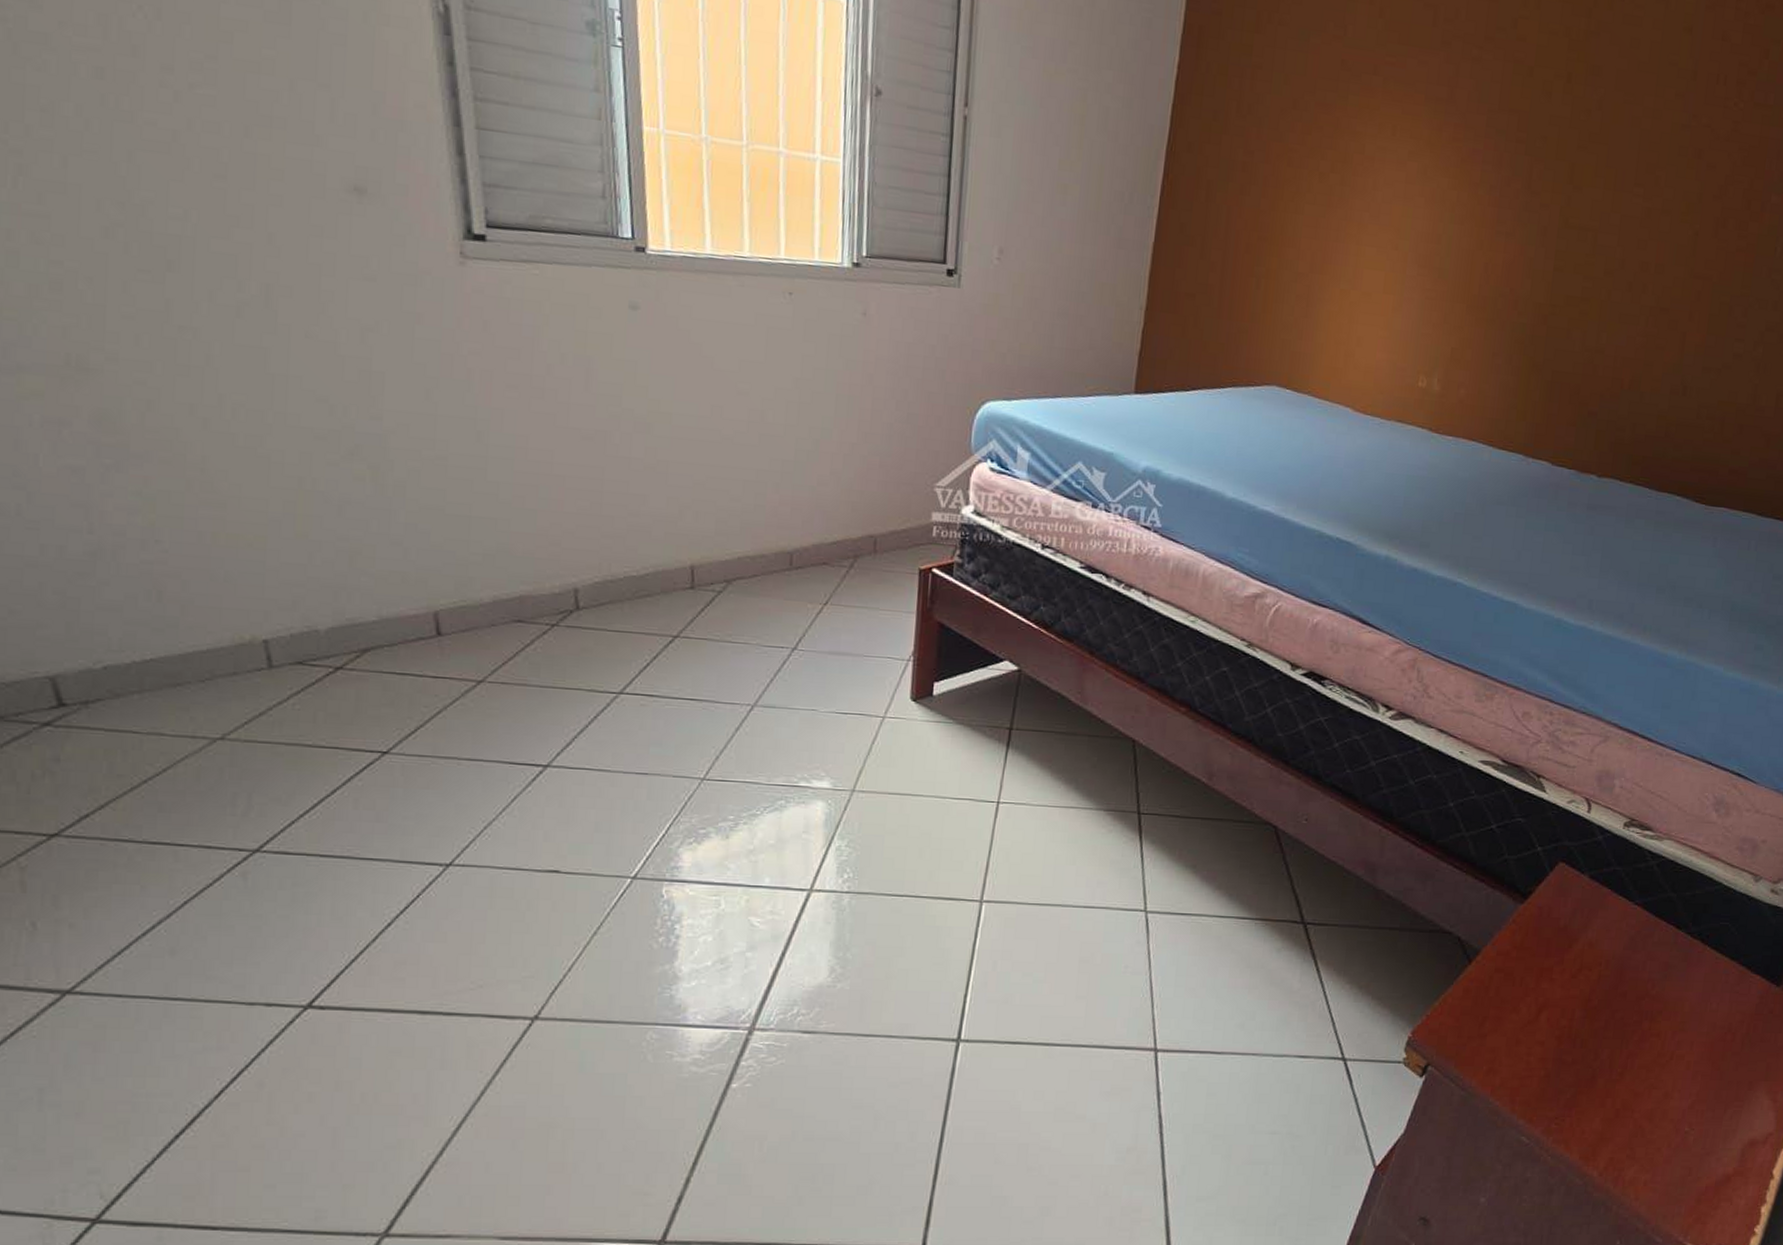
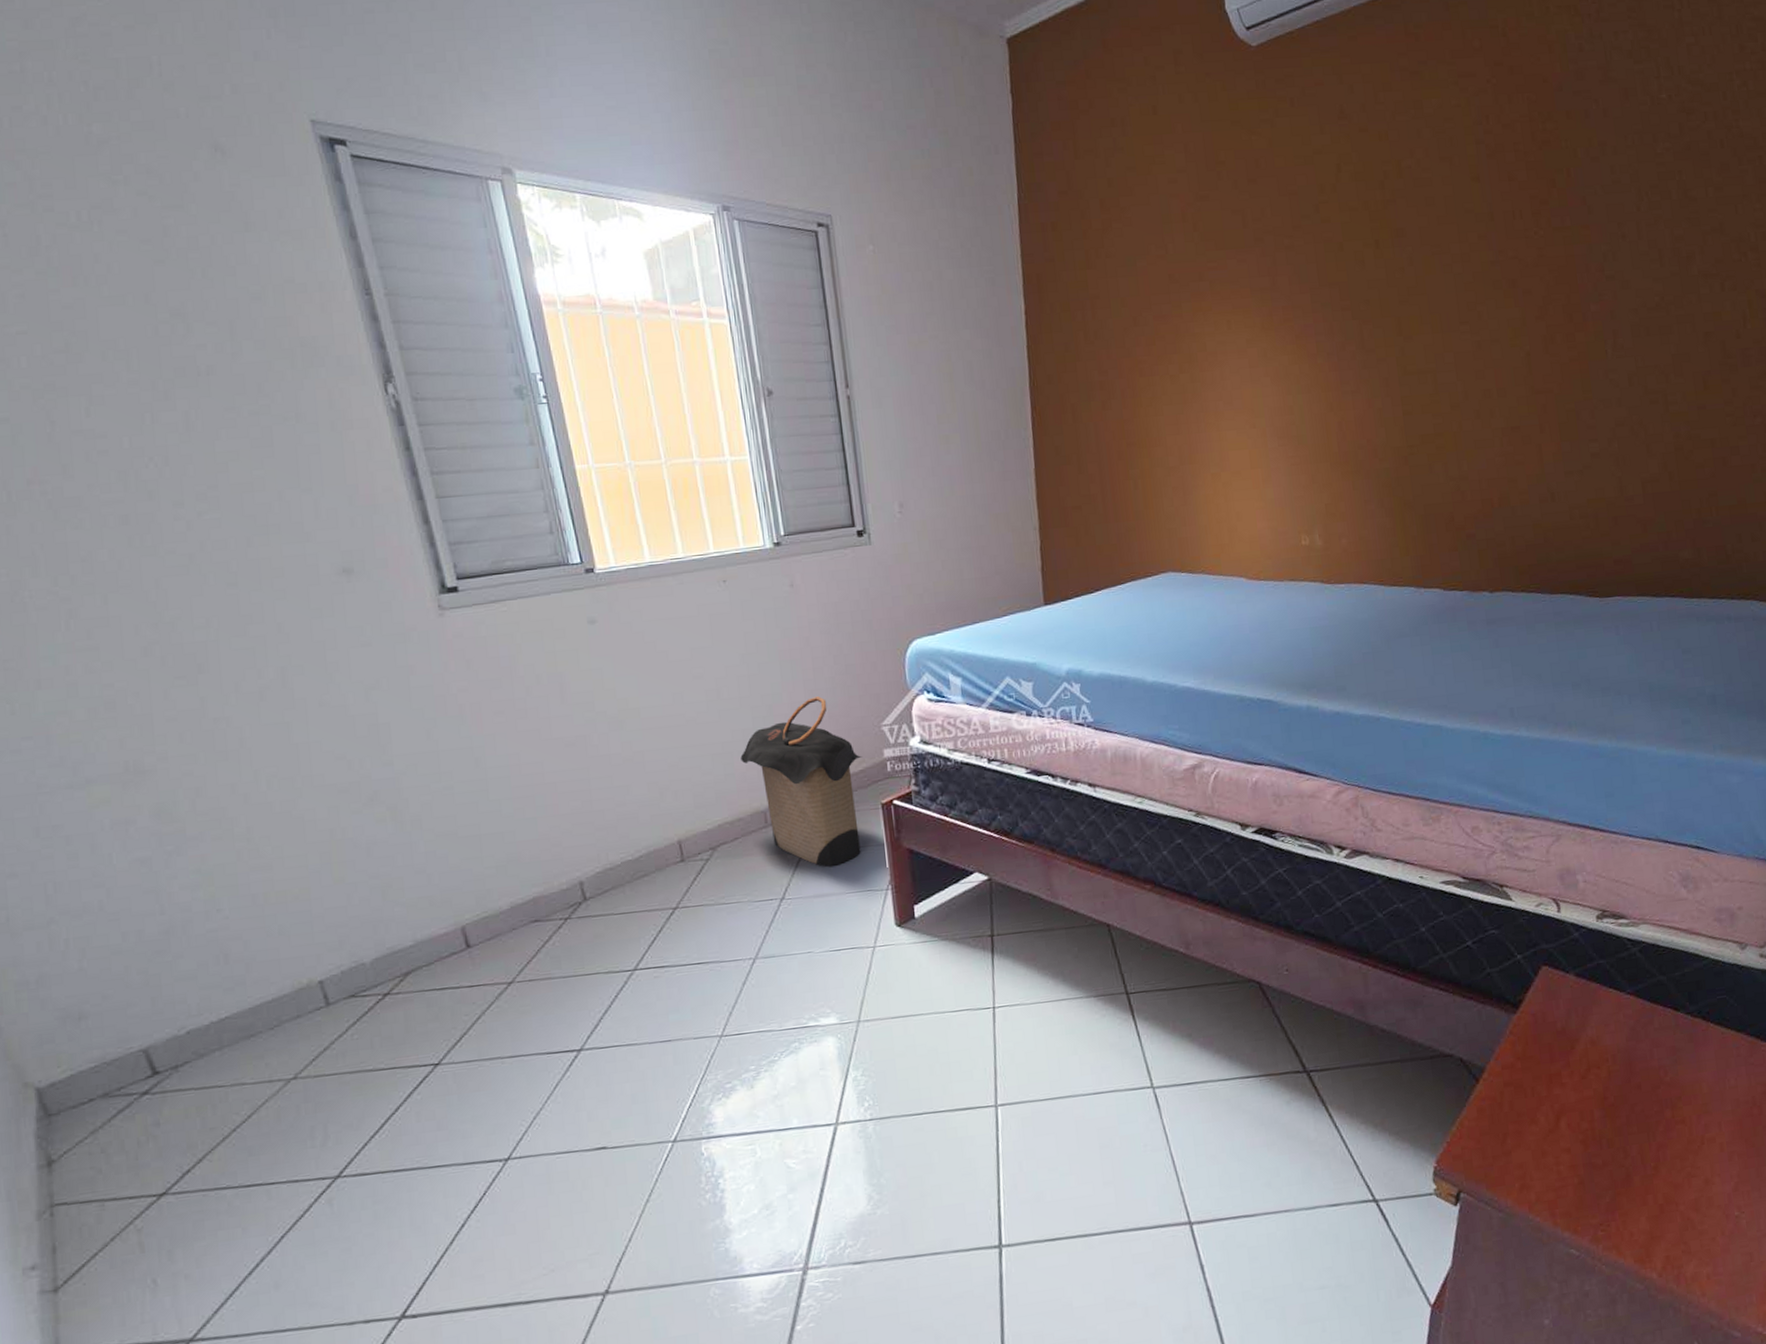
laundry hamper: none [775,440,908,626] -> present [740,696,862,867]

